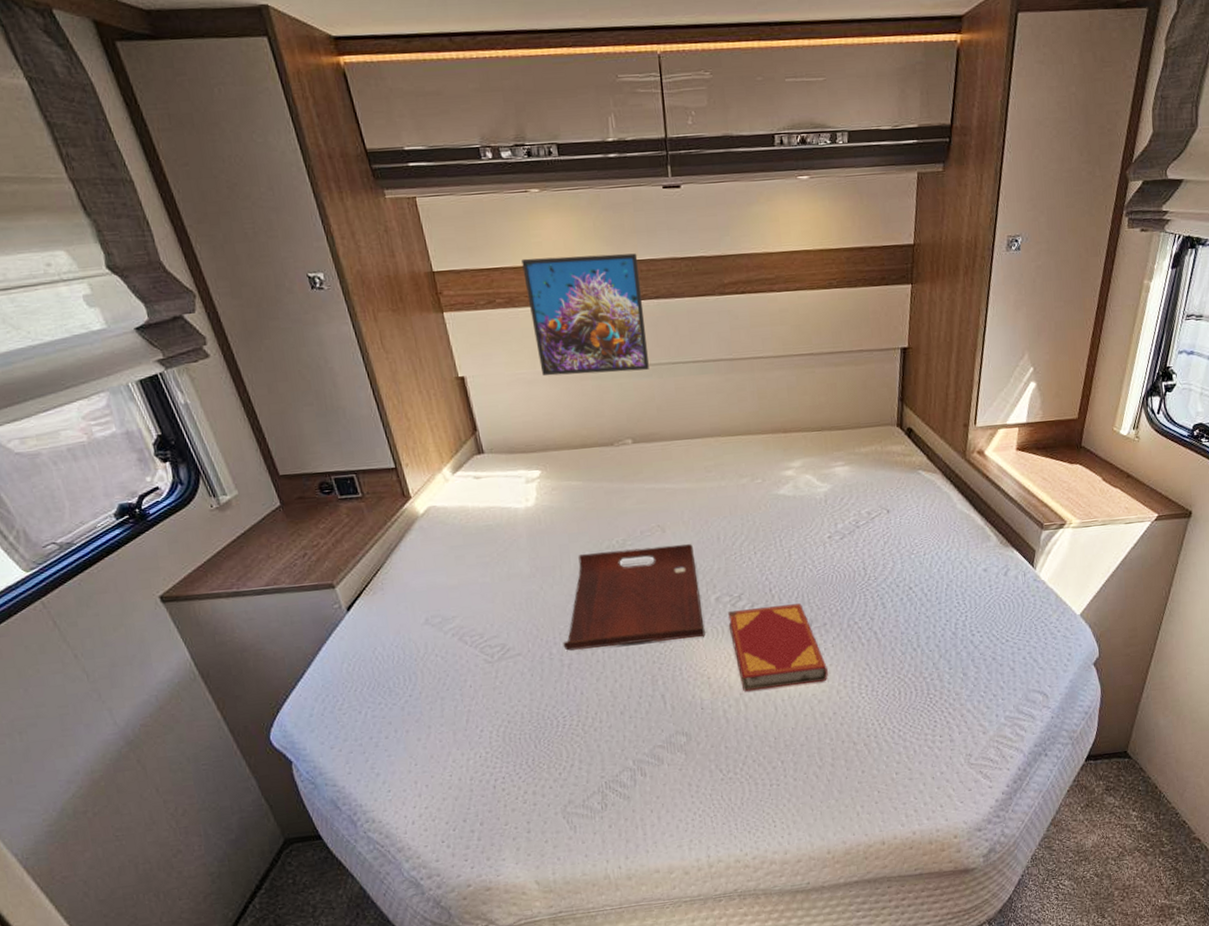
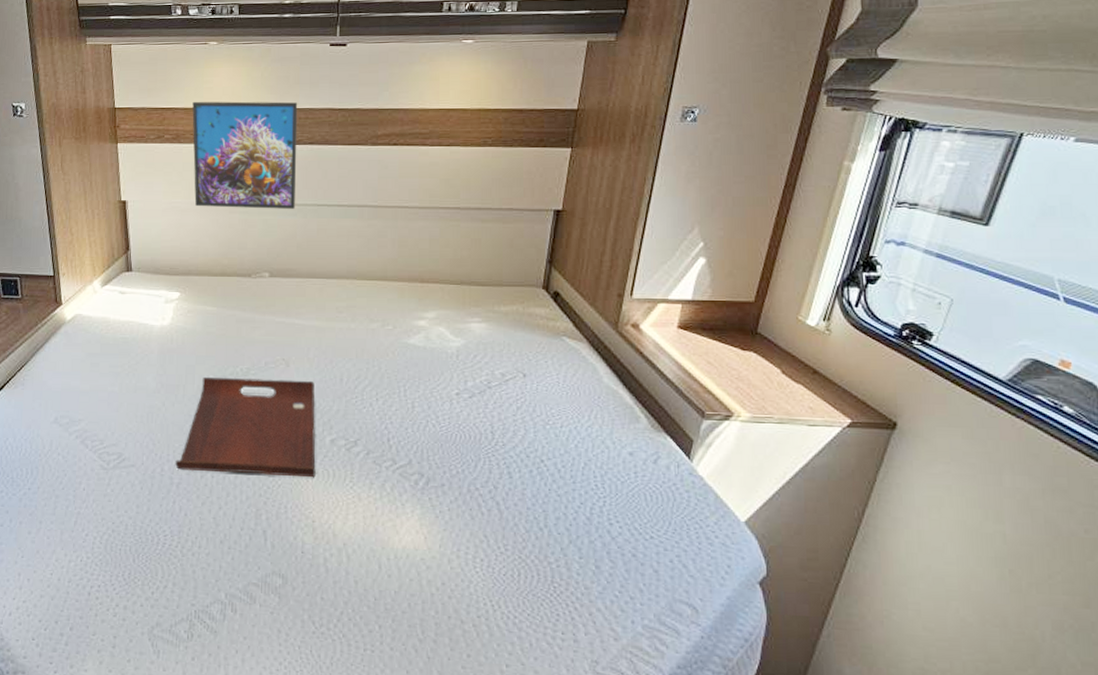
hardback book: present [728,603,828,692] -> none [340,456,440,547]

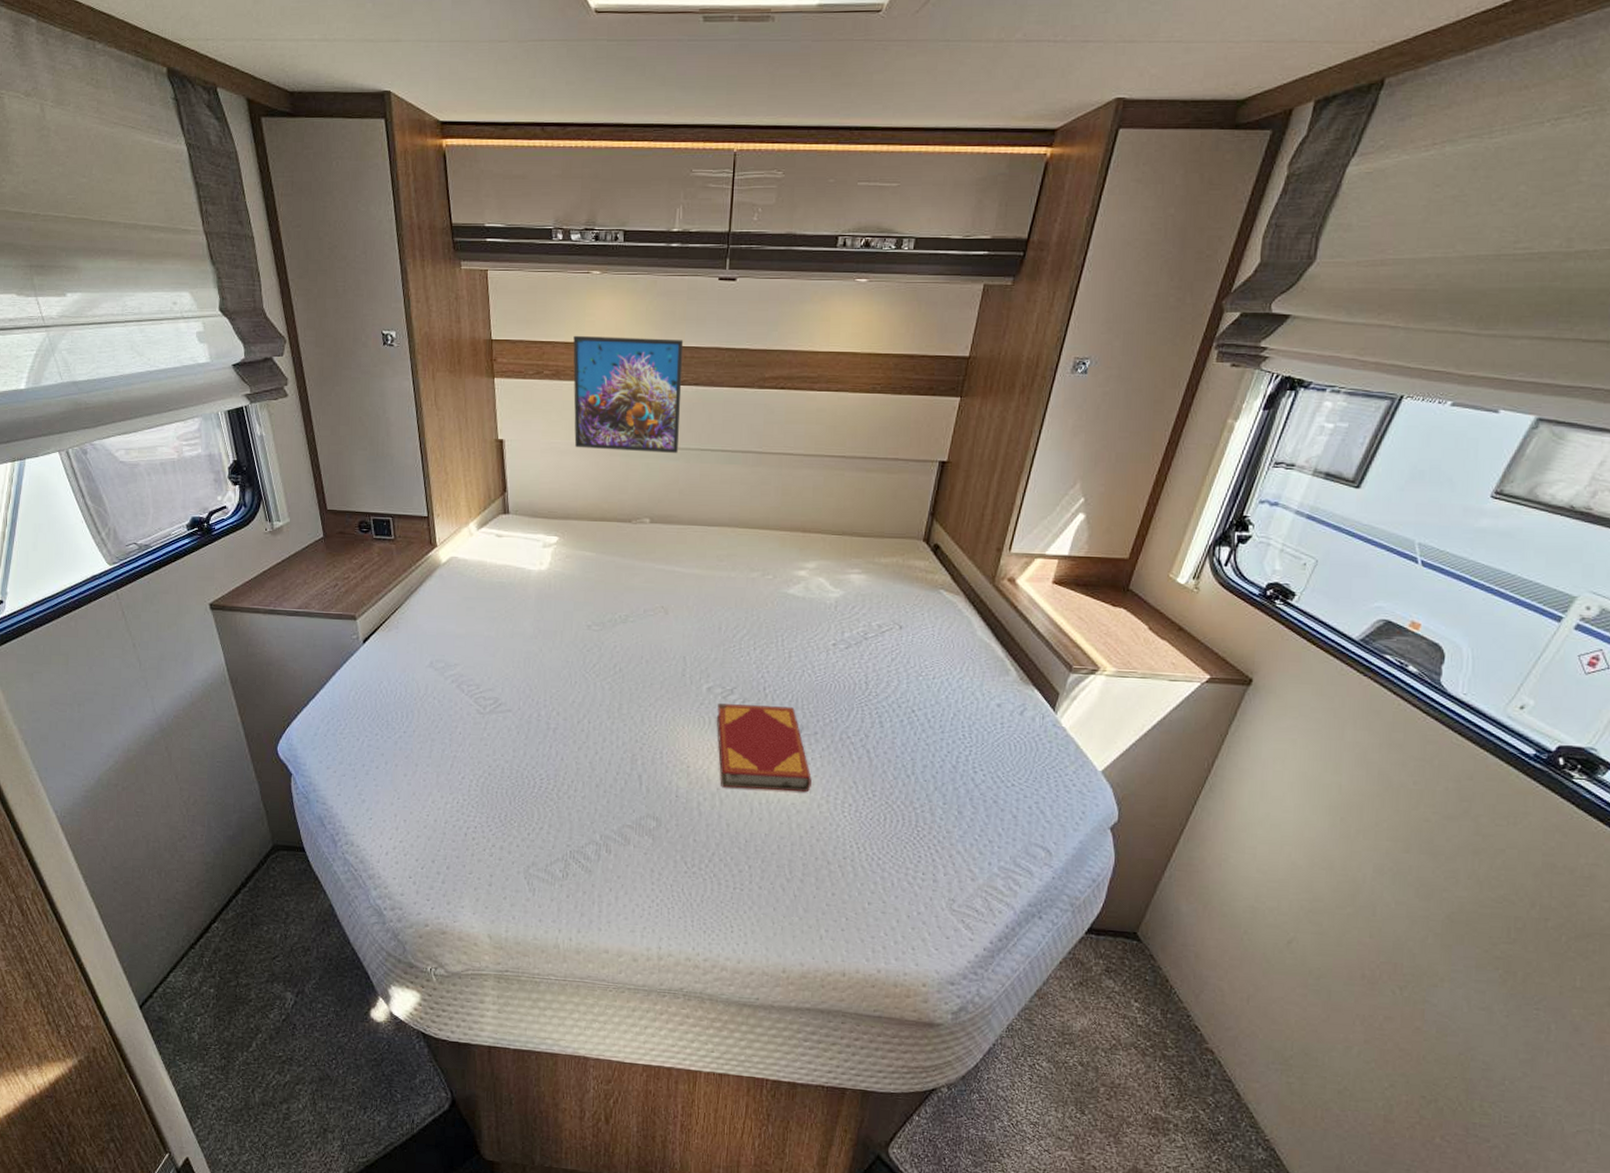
serving tray: present [175,376,316,478] -> none [552,623,693,725]
hardback book: none [340,456,440,547] -> present [716,703,812,793]

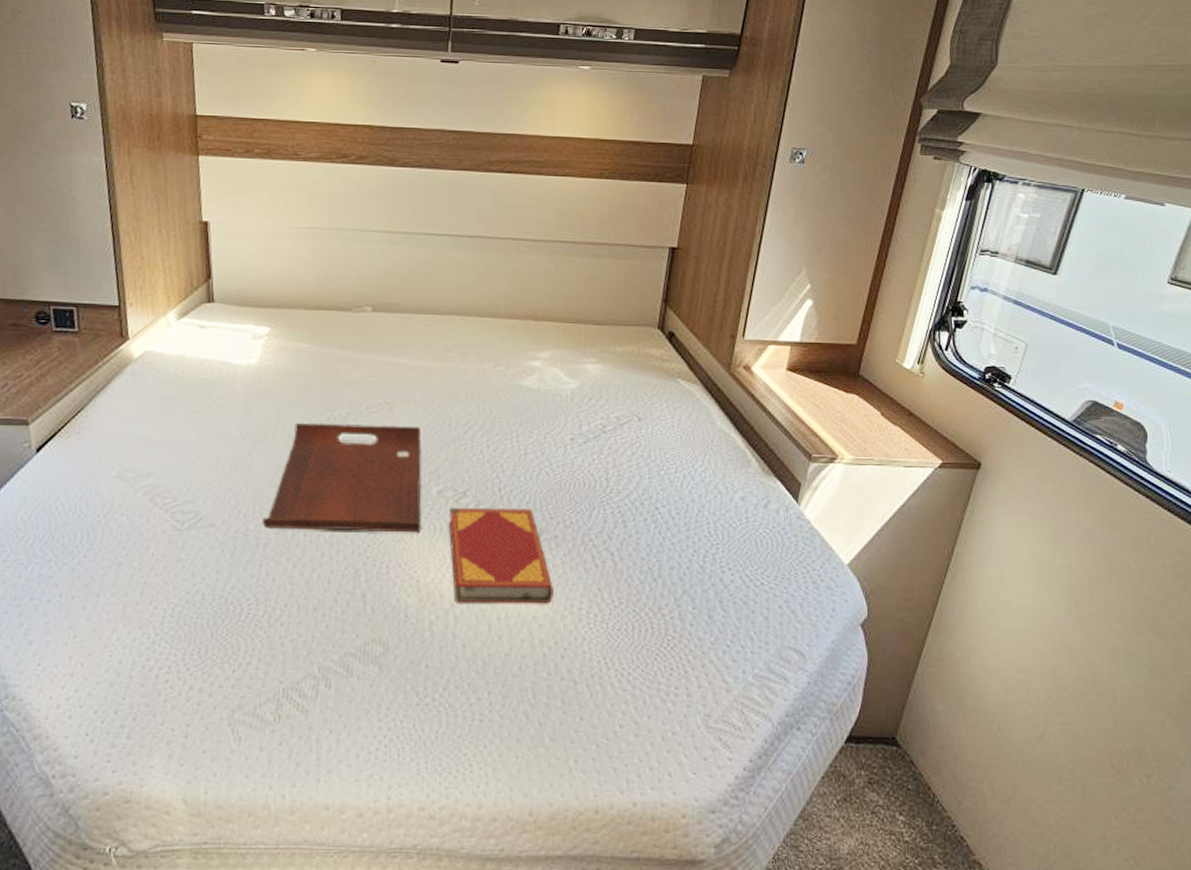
serving tray: none [552,623,693,725] -> present [262,422,421,533]
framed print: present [573,335,684,453] -> none [286,113,405,237]

